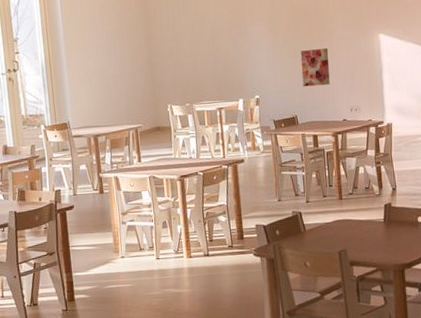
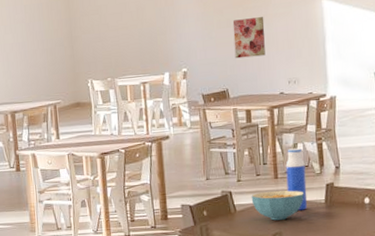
cereal bowl: none [319,210,366,239] -> present [251,190,305,221]
water bottle: none [349,171,369,229] -> present [285,148,308,211]

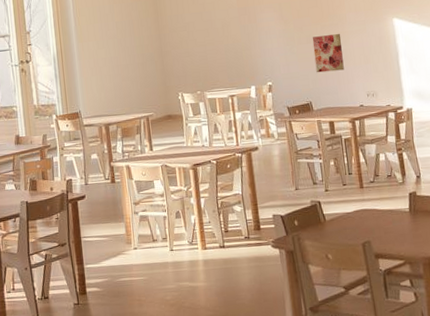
cereal bowl: present [251,190,305,221] -> none [339,199,389,230]
water bottle: present [285,148,308,211] -> none [370,158,393,219]

